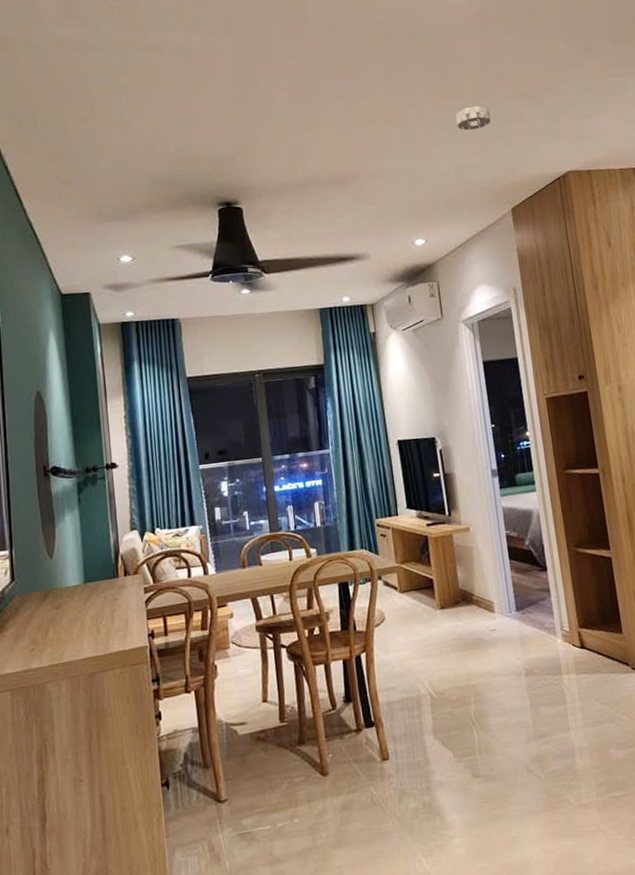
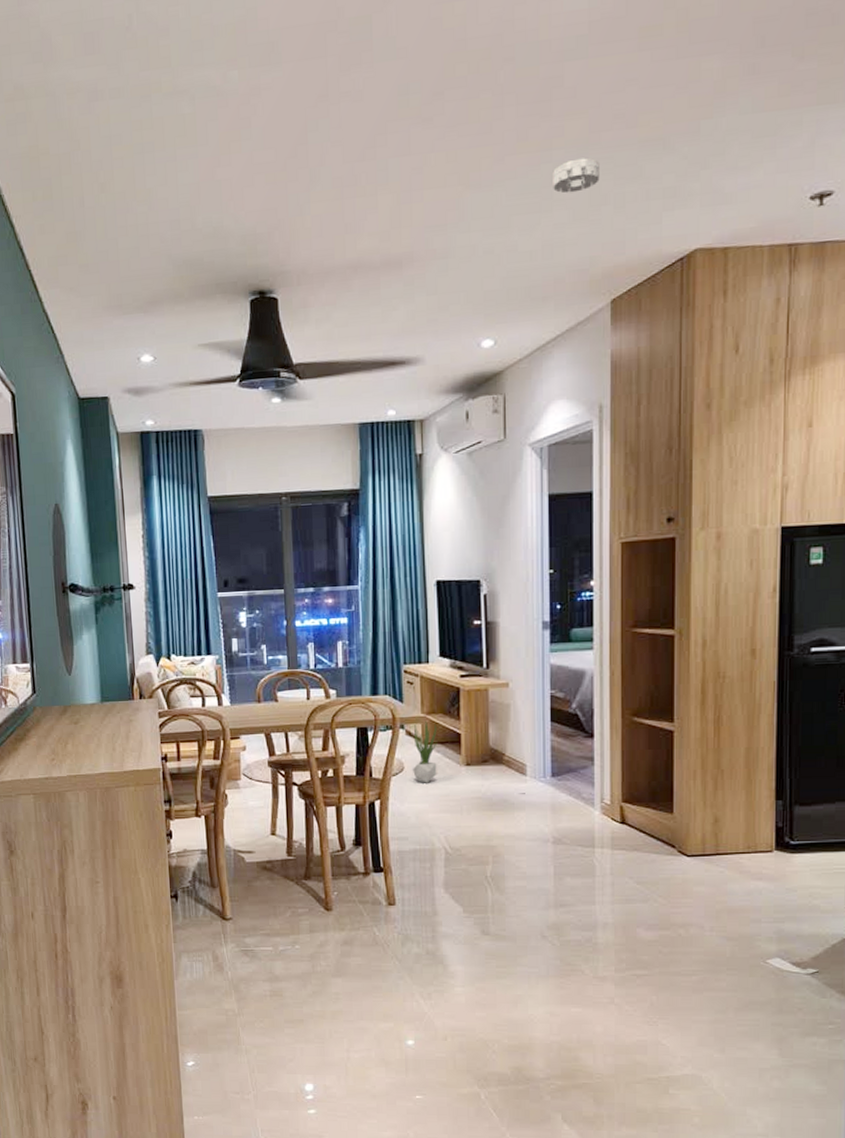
potted plant: none [391,569,416,631] -> present [413,720,438,783]

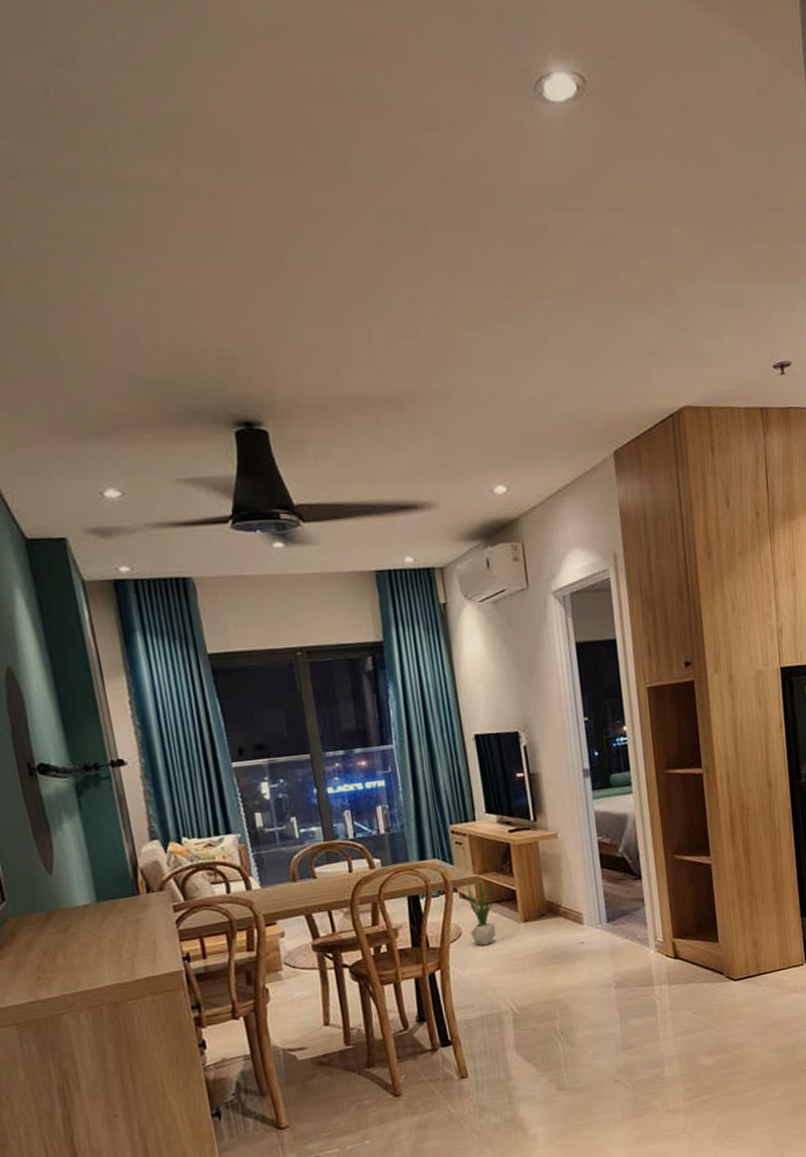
smoke detector: present [553,158,600,193] -> none [546,309,591,343]

